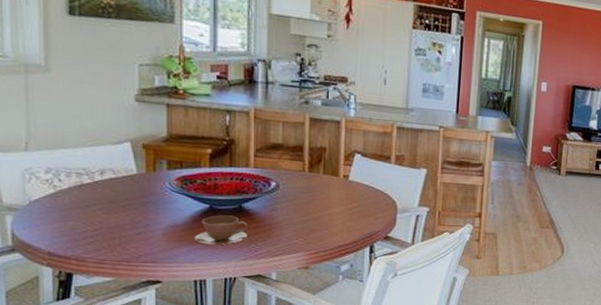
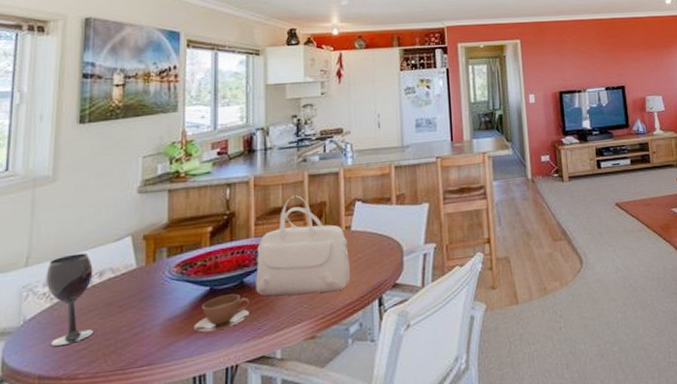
wine glass: none [46,148,99,231] -> present [45,253,94,347]
handbag: none [254,135,346,233] -> present [256,195,351,296]

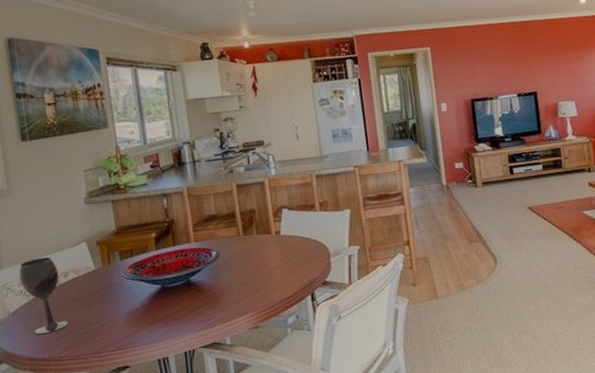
teacup: present [193,294,250,333] -> none [152,291,199,323]
handbag: present [256,195,351,296] -> none [198,204,285,293]

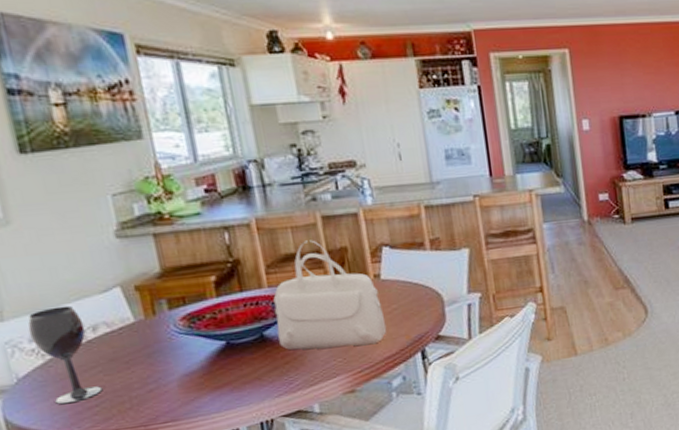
handbag: none [198,204,285,293] -> present [273,240,387,350]

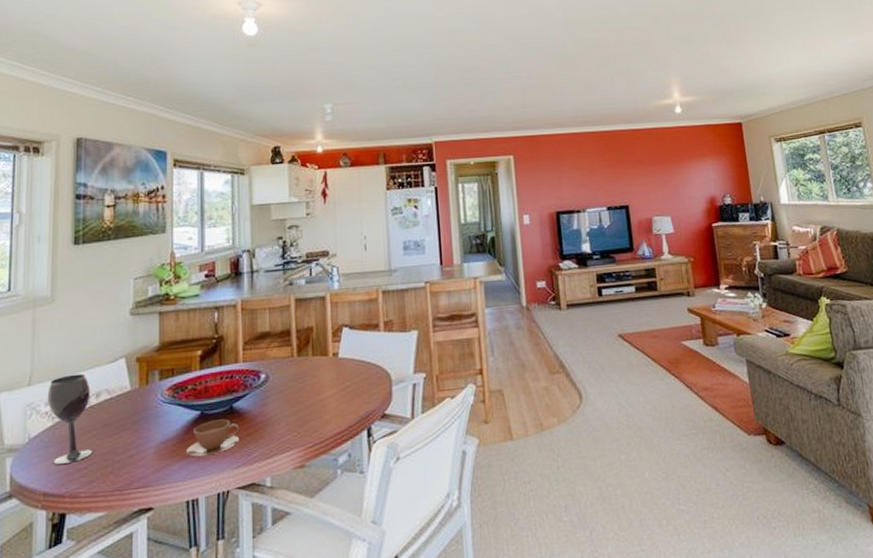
teacup: none [215,348,277,388] -> present [185,419,240,457]
handbag: present [273,240,387,350] -> none [244,320,339,423]

